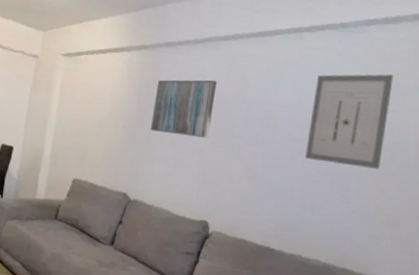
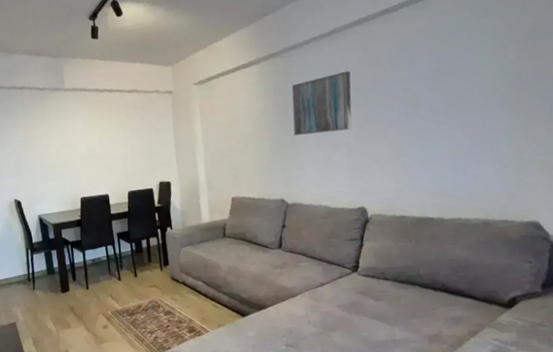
wall art: present [305,74,394,169] -> none [450,18,533,126]

